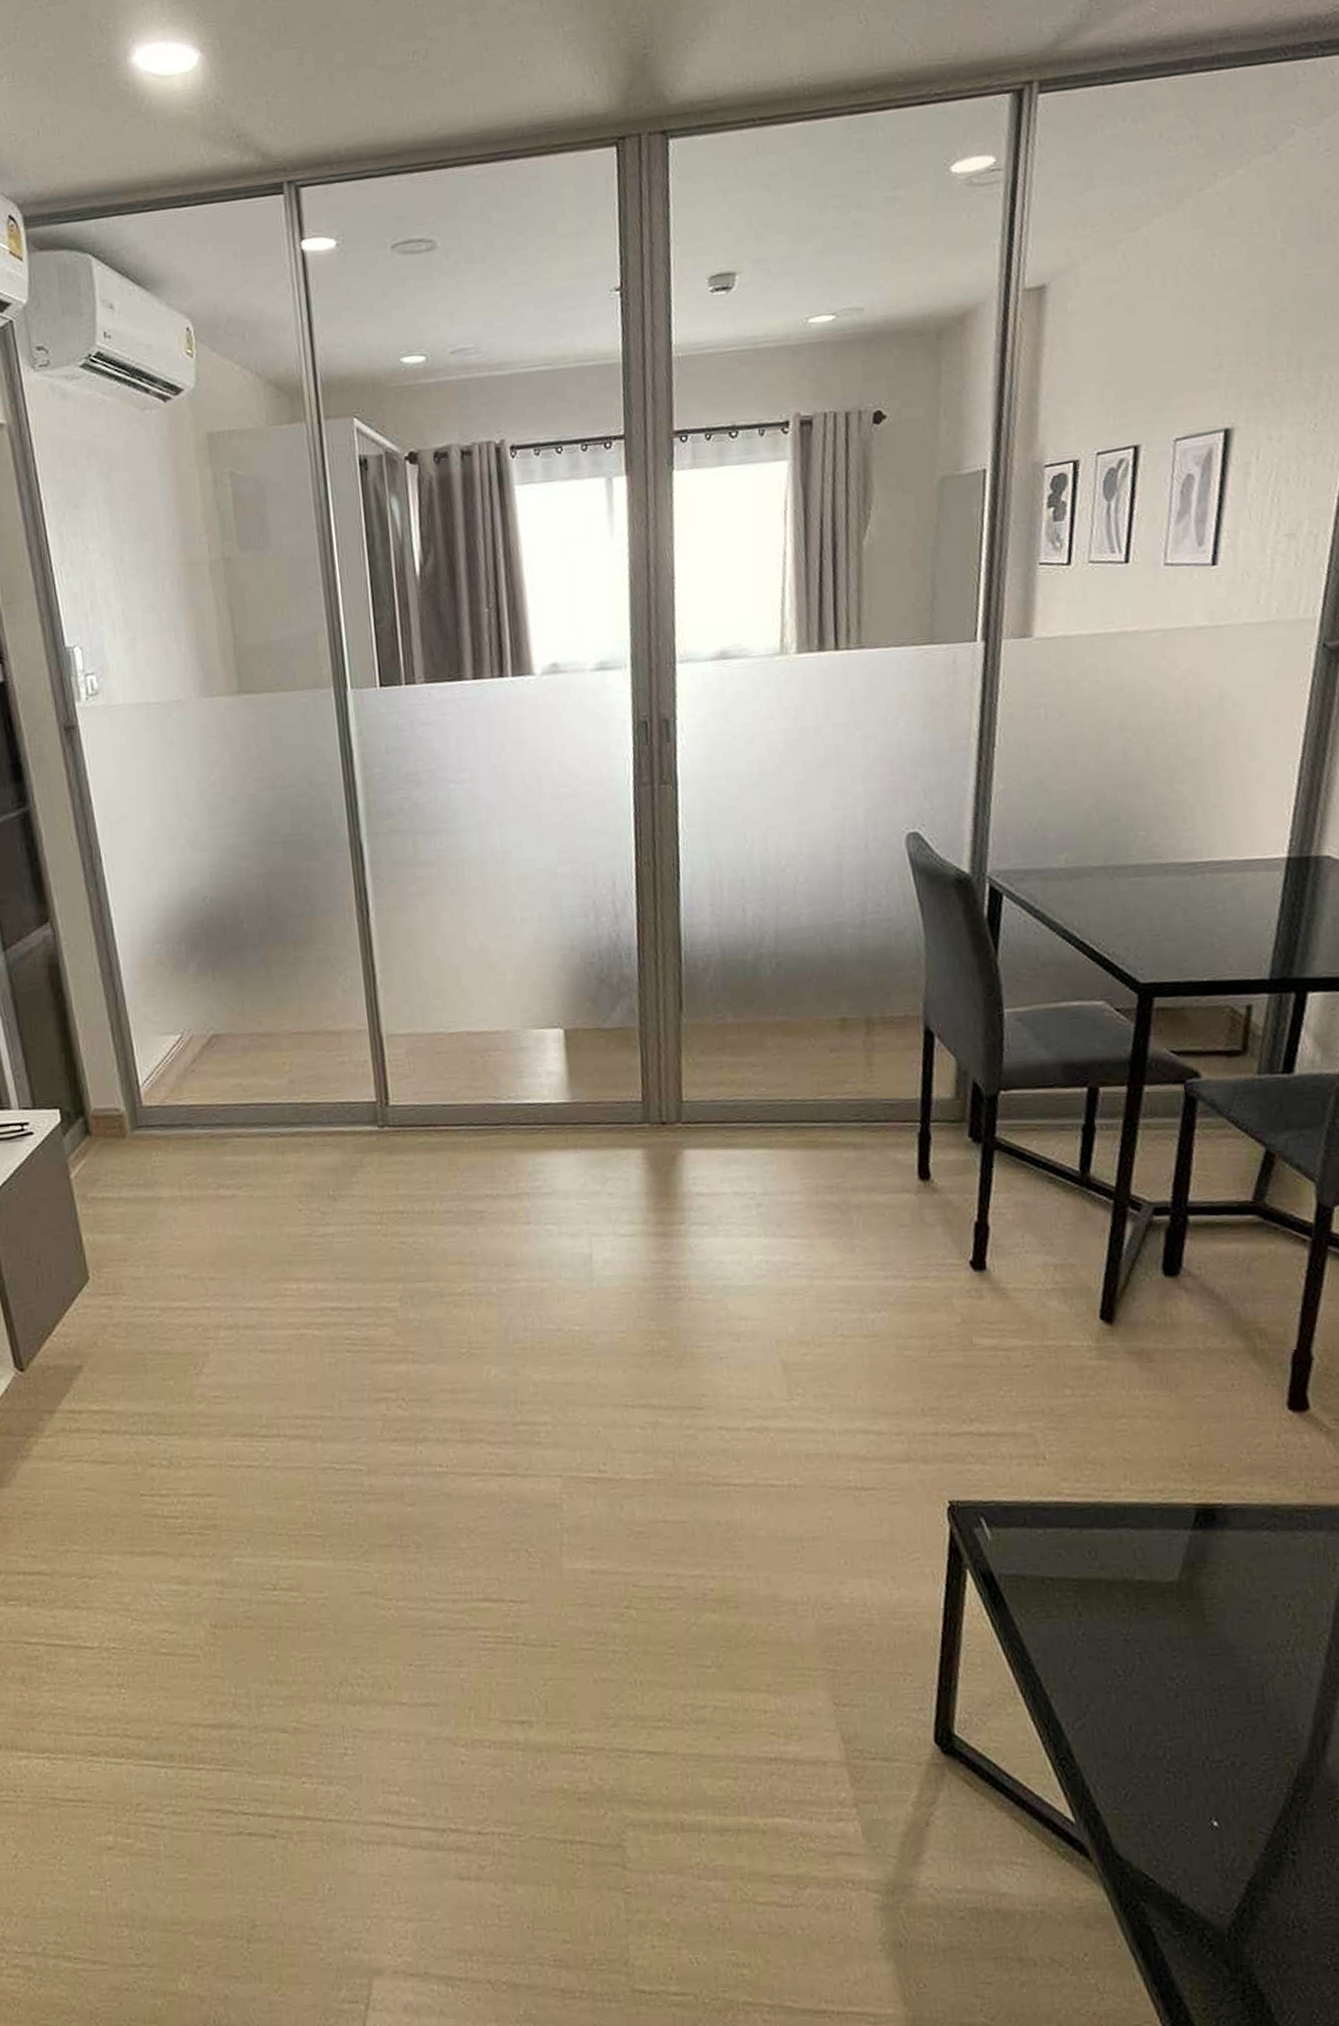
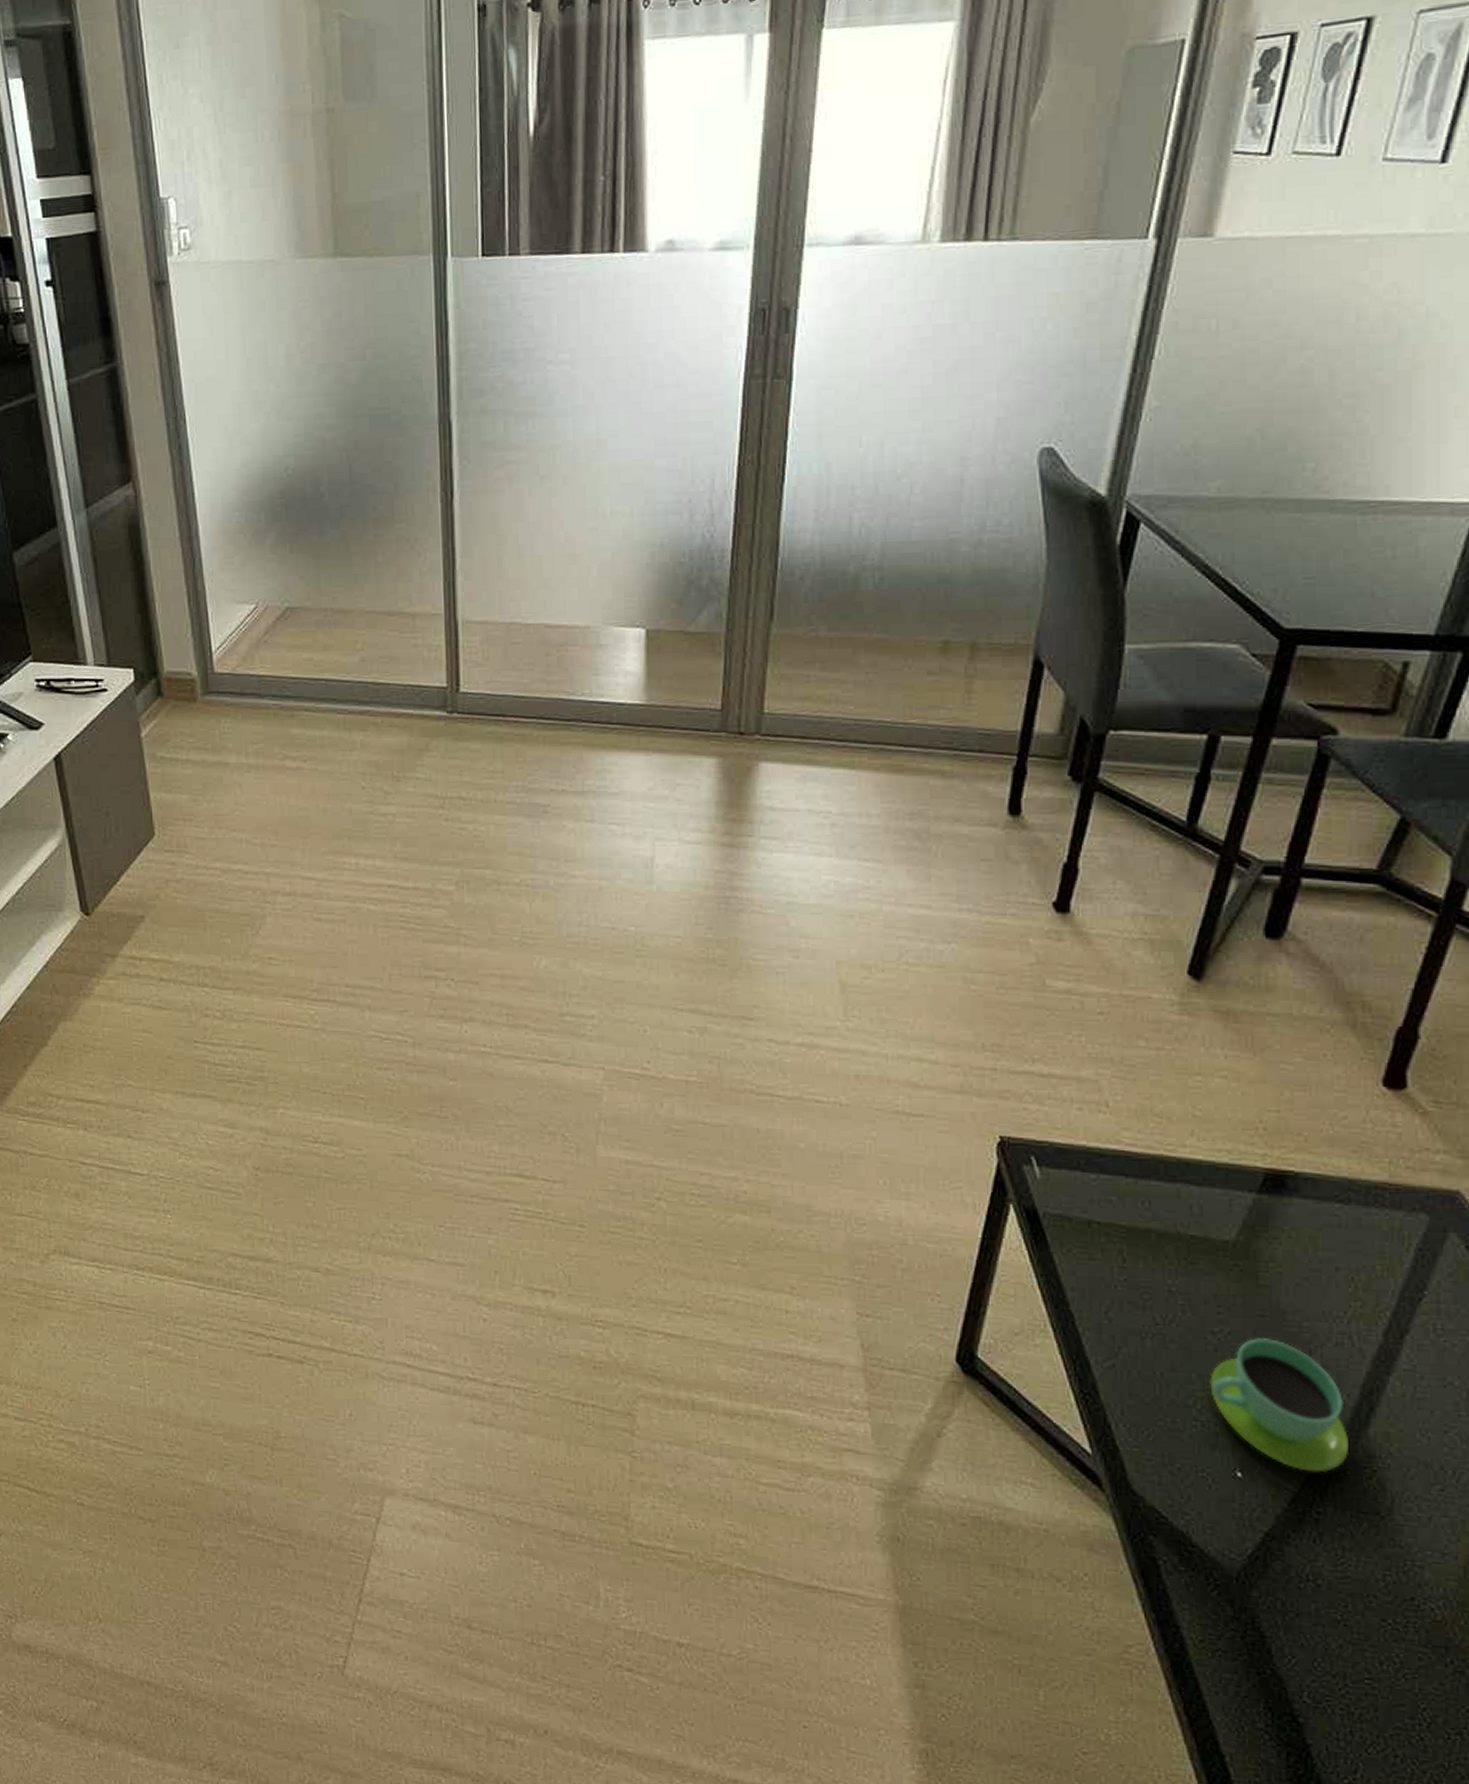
cup: none [1174,1677,1312,1811] -> present [1210,1338,1350,1473]

